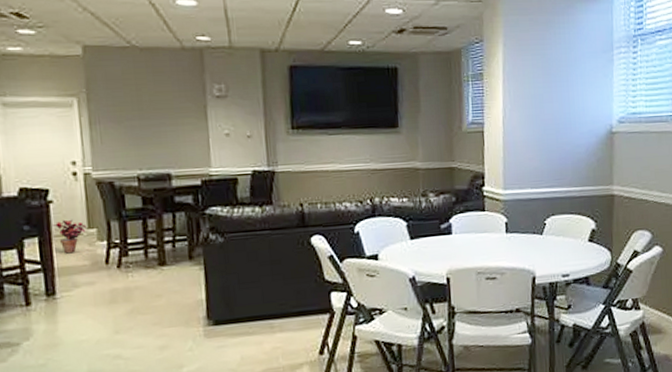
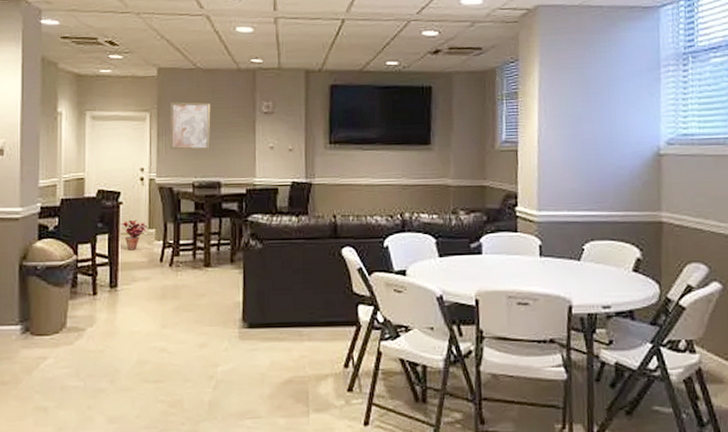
wall art: none [102,85,156,140] -> present [170,102,211,150]

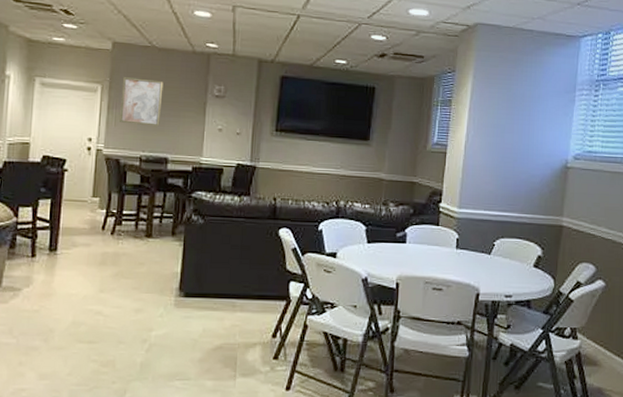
potted plant: present [120,219,147,250] -> none [64,187,91,217]

